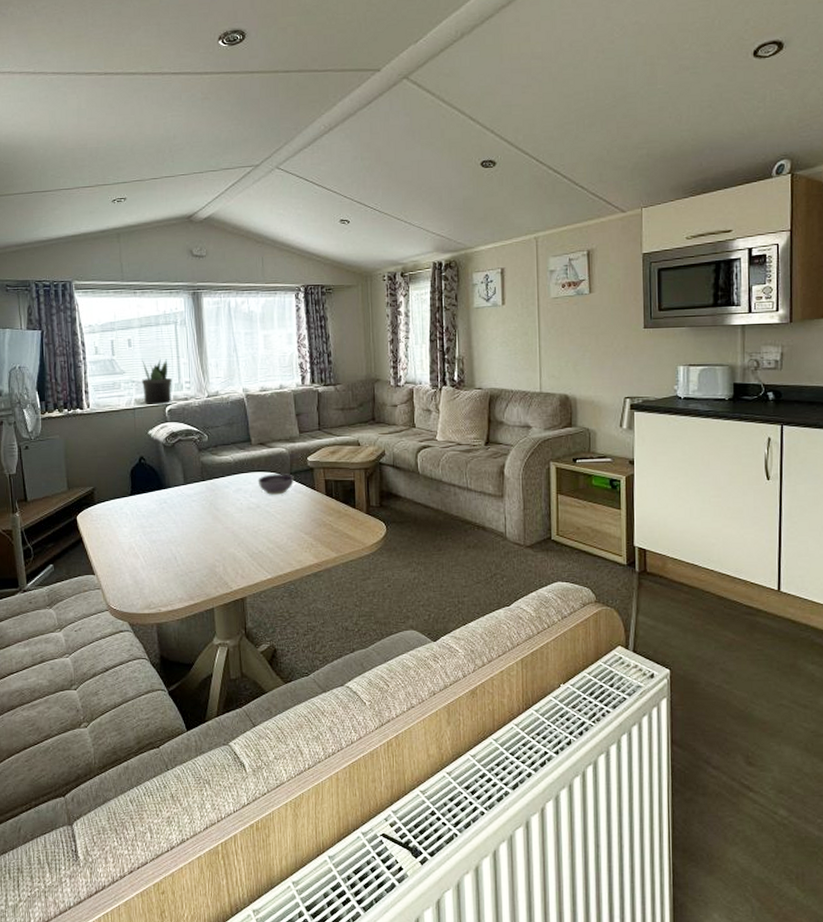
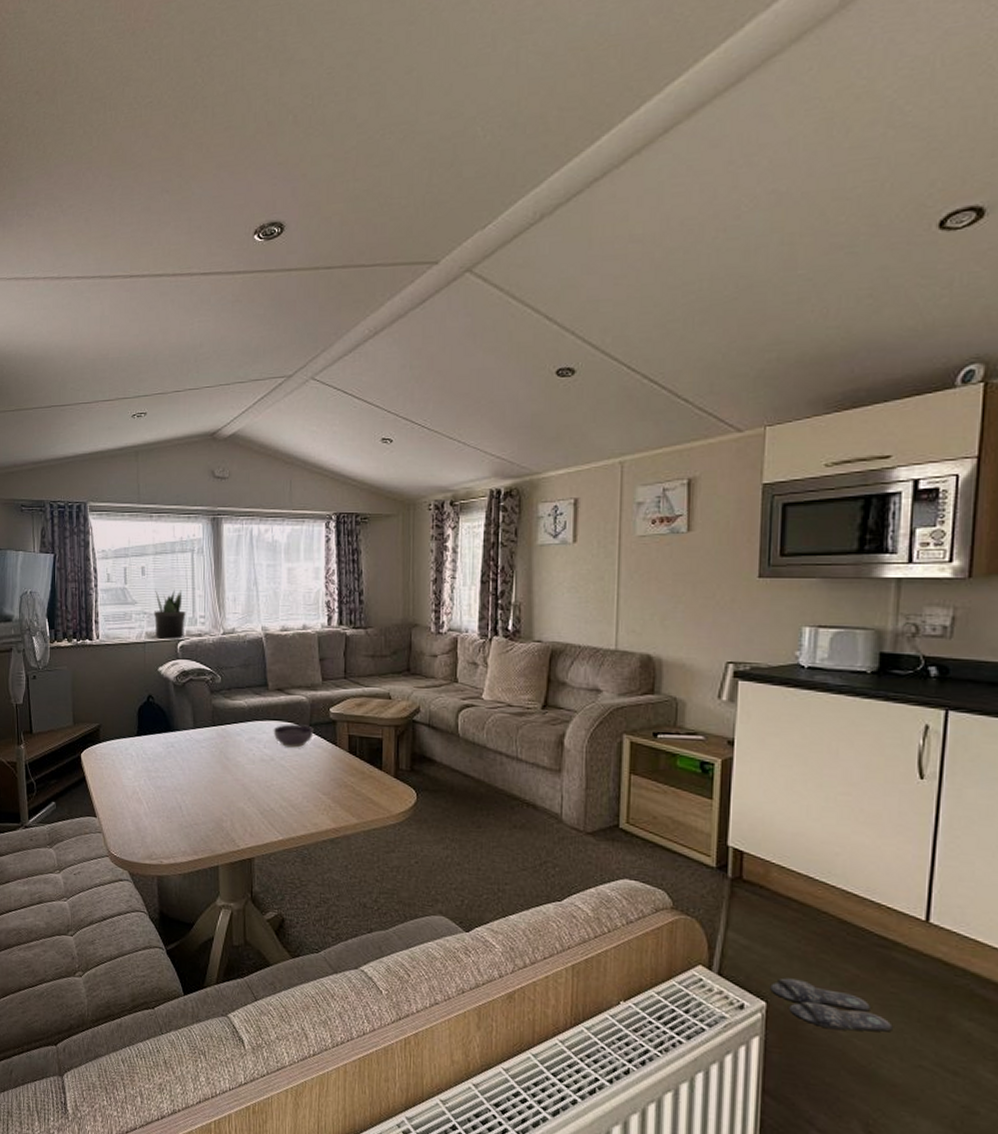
slippers: none [672,648,760,685] -> present [770,977,893,1032]

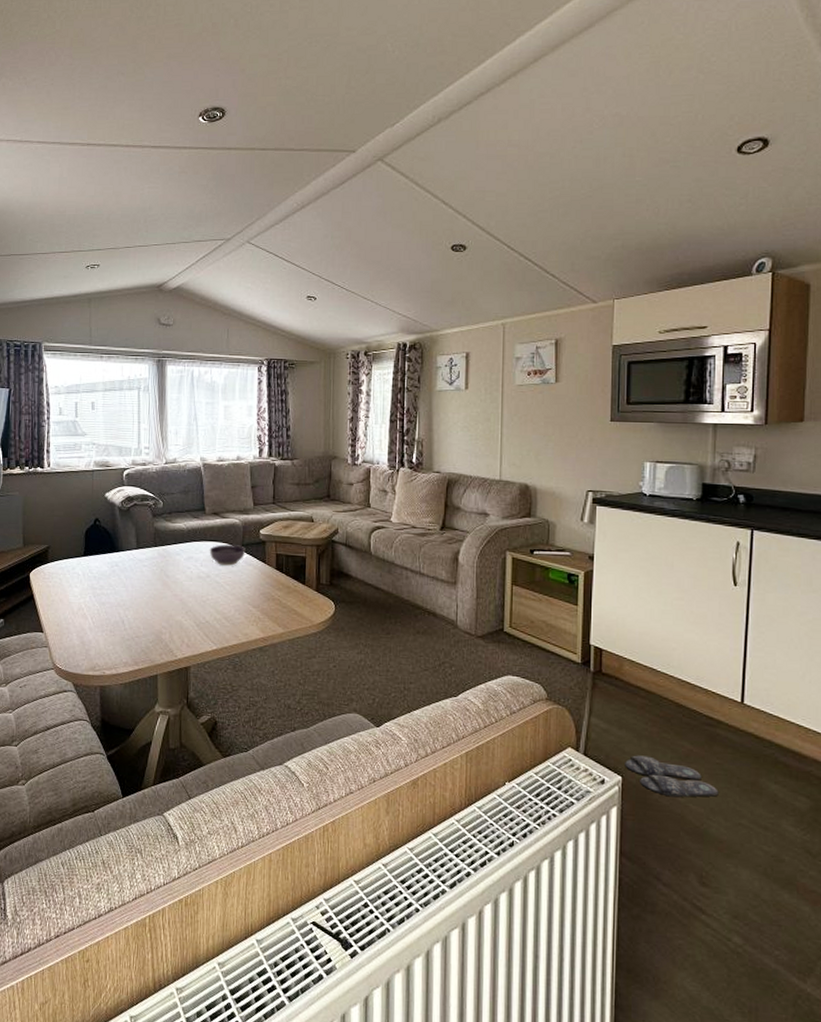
planter: present [153,589,186,640] -> none [102,422,132,469]

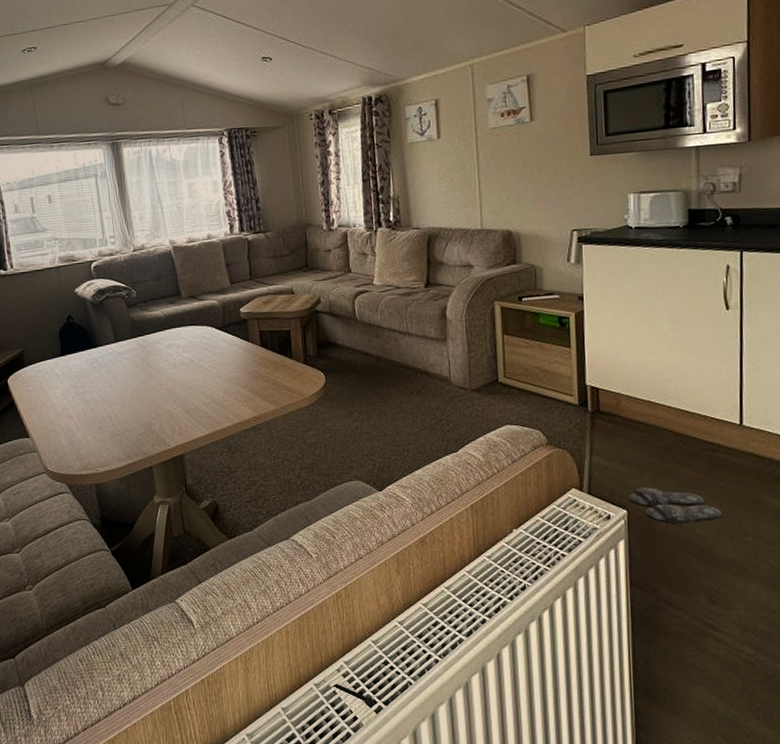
bowl: present [209,544,246,566] -> none [190,326,228,349]

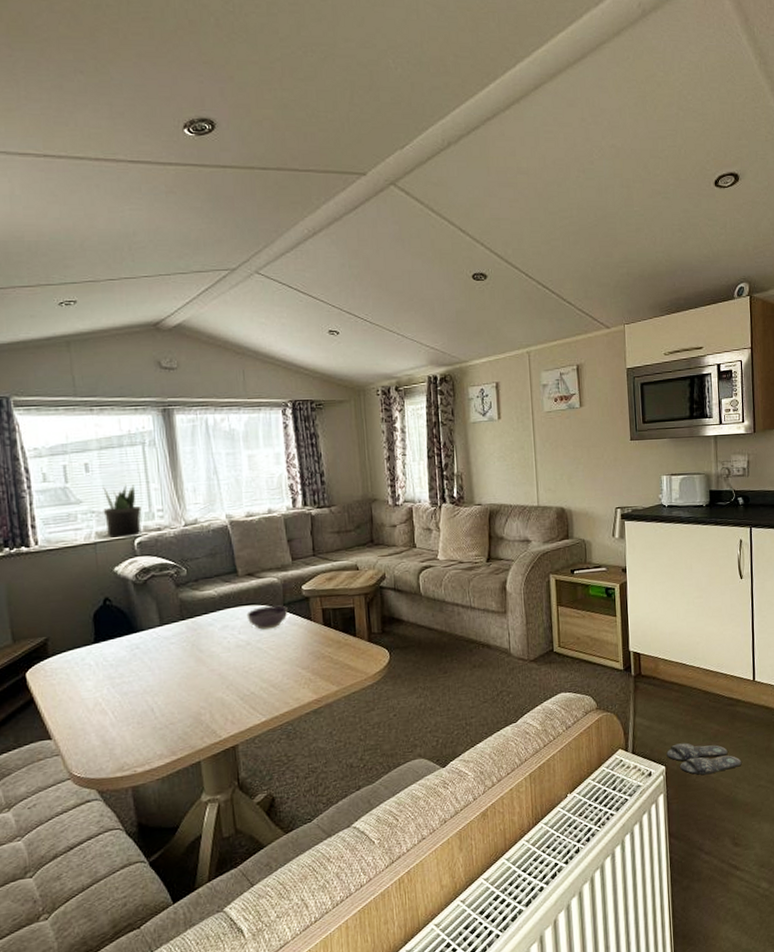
planter: none [63,213,97,263] -> present [103,484,142,539]
bowl: none [190,326,228,349] -> present [246,605,288,630]

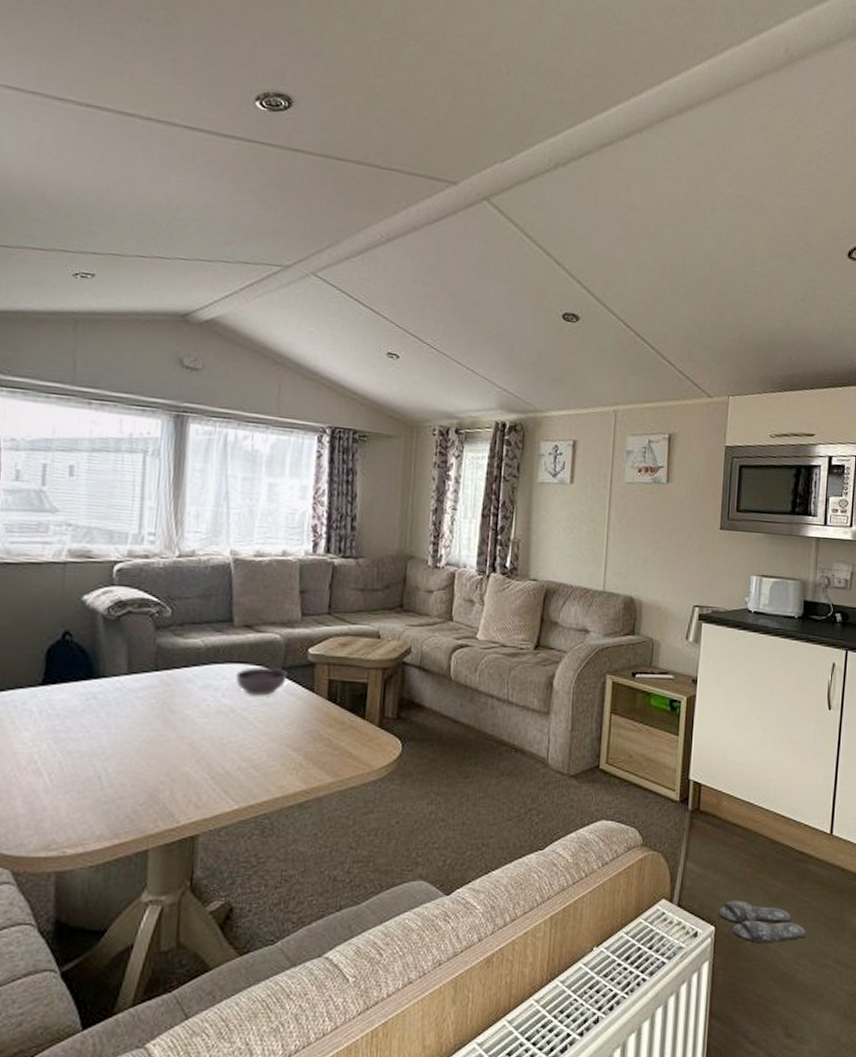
planter: present [103,484,142,539] -> none [81,496,130,562]

